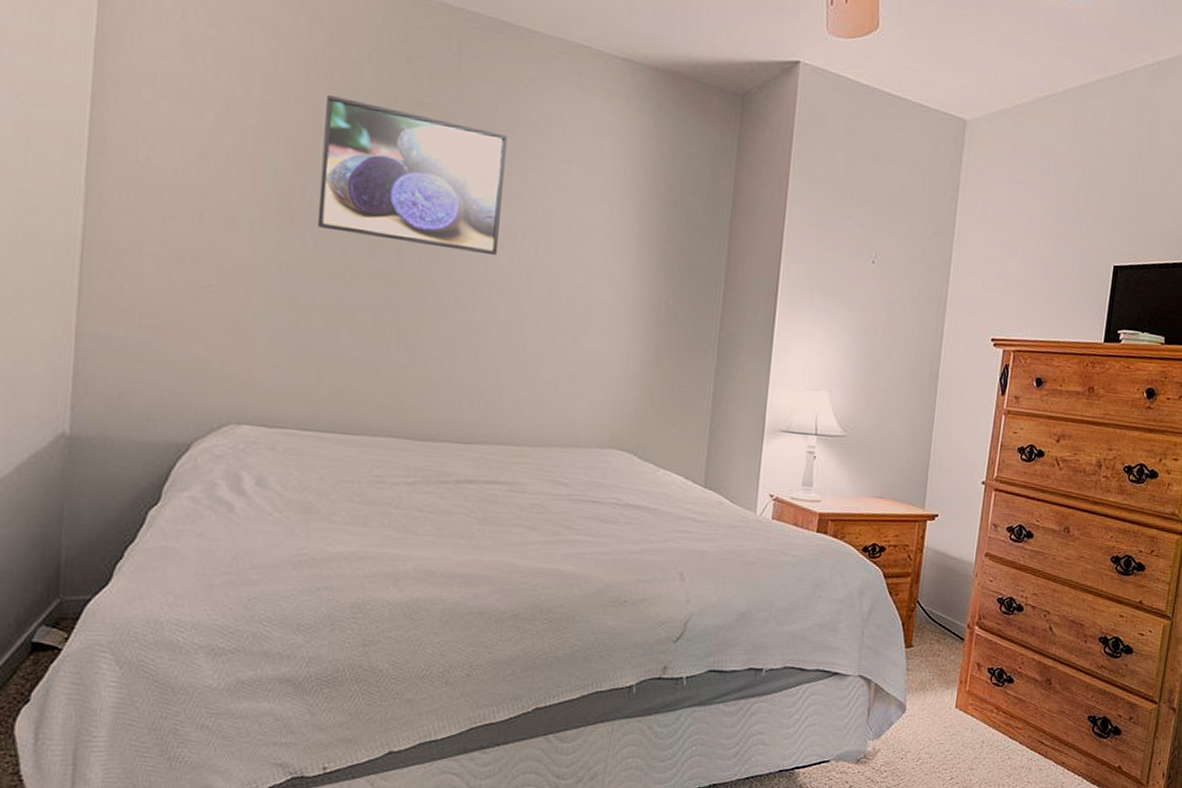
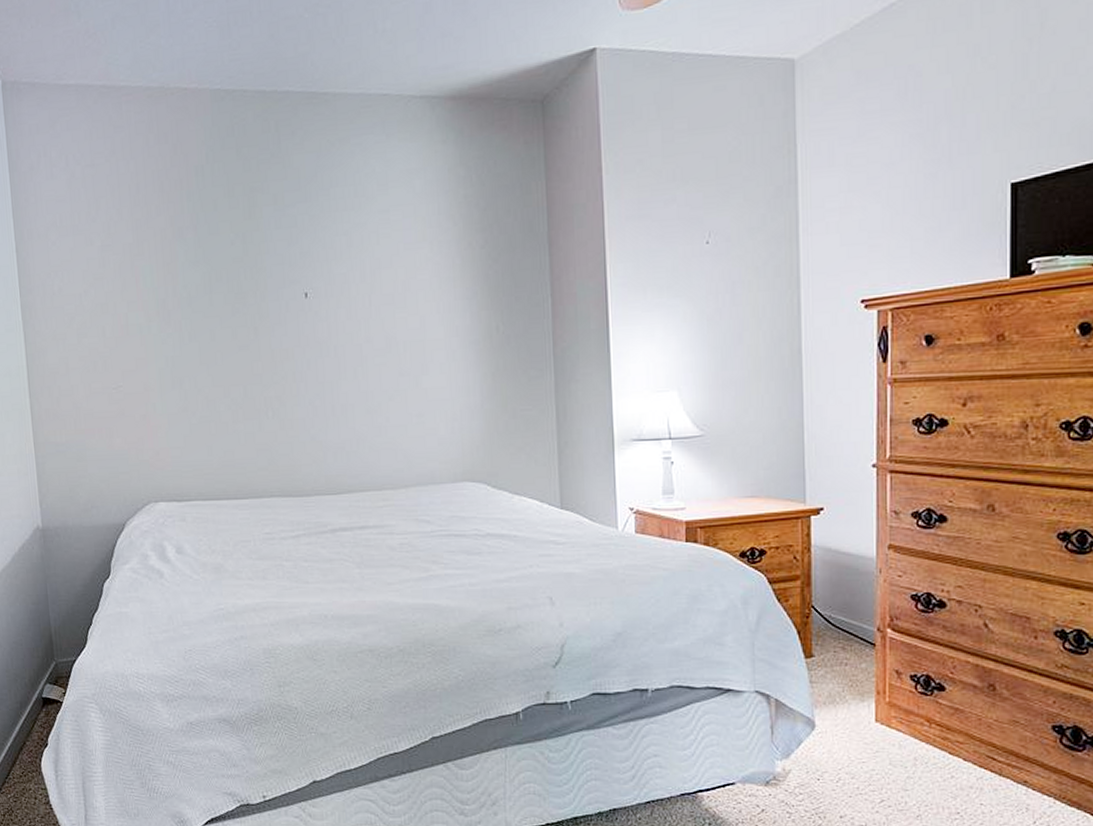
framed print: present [318,95,507,255] -> none [180,199,336,320]

